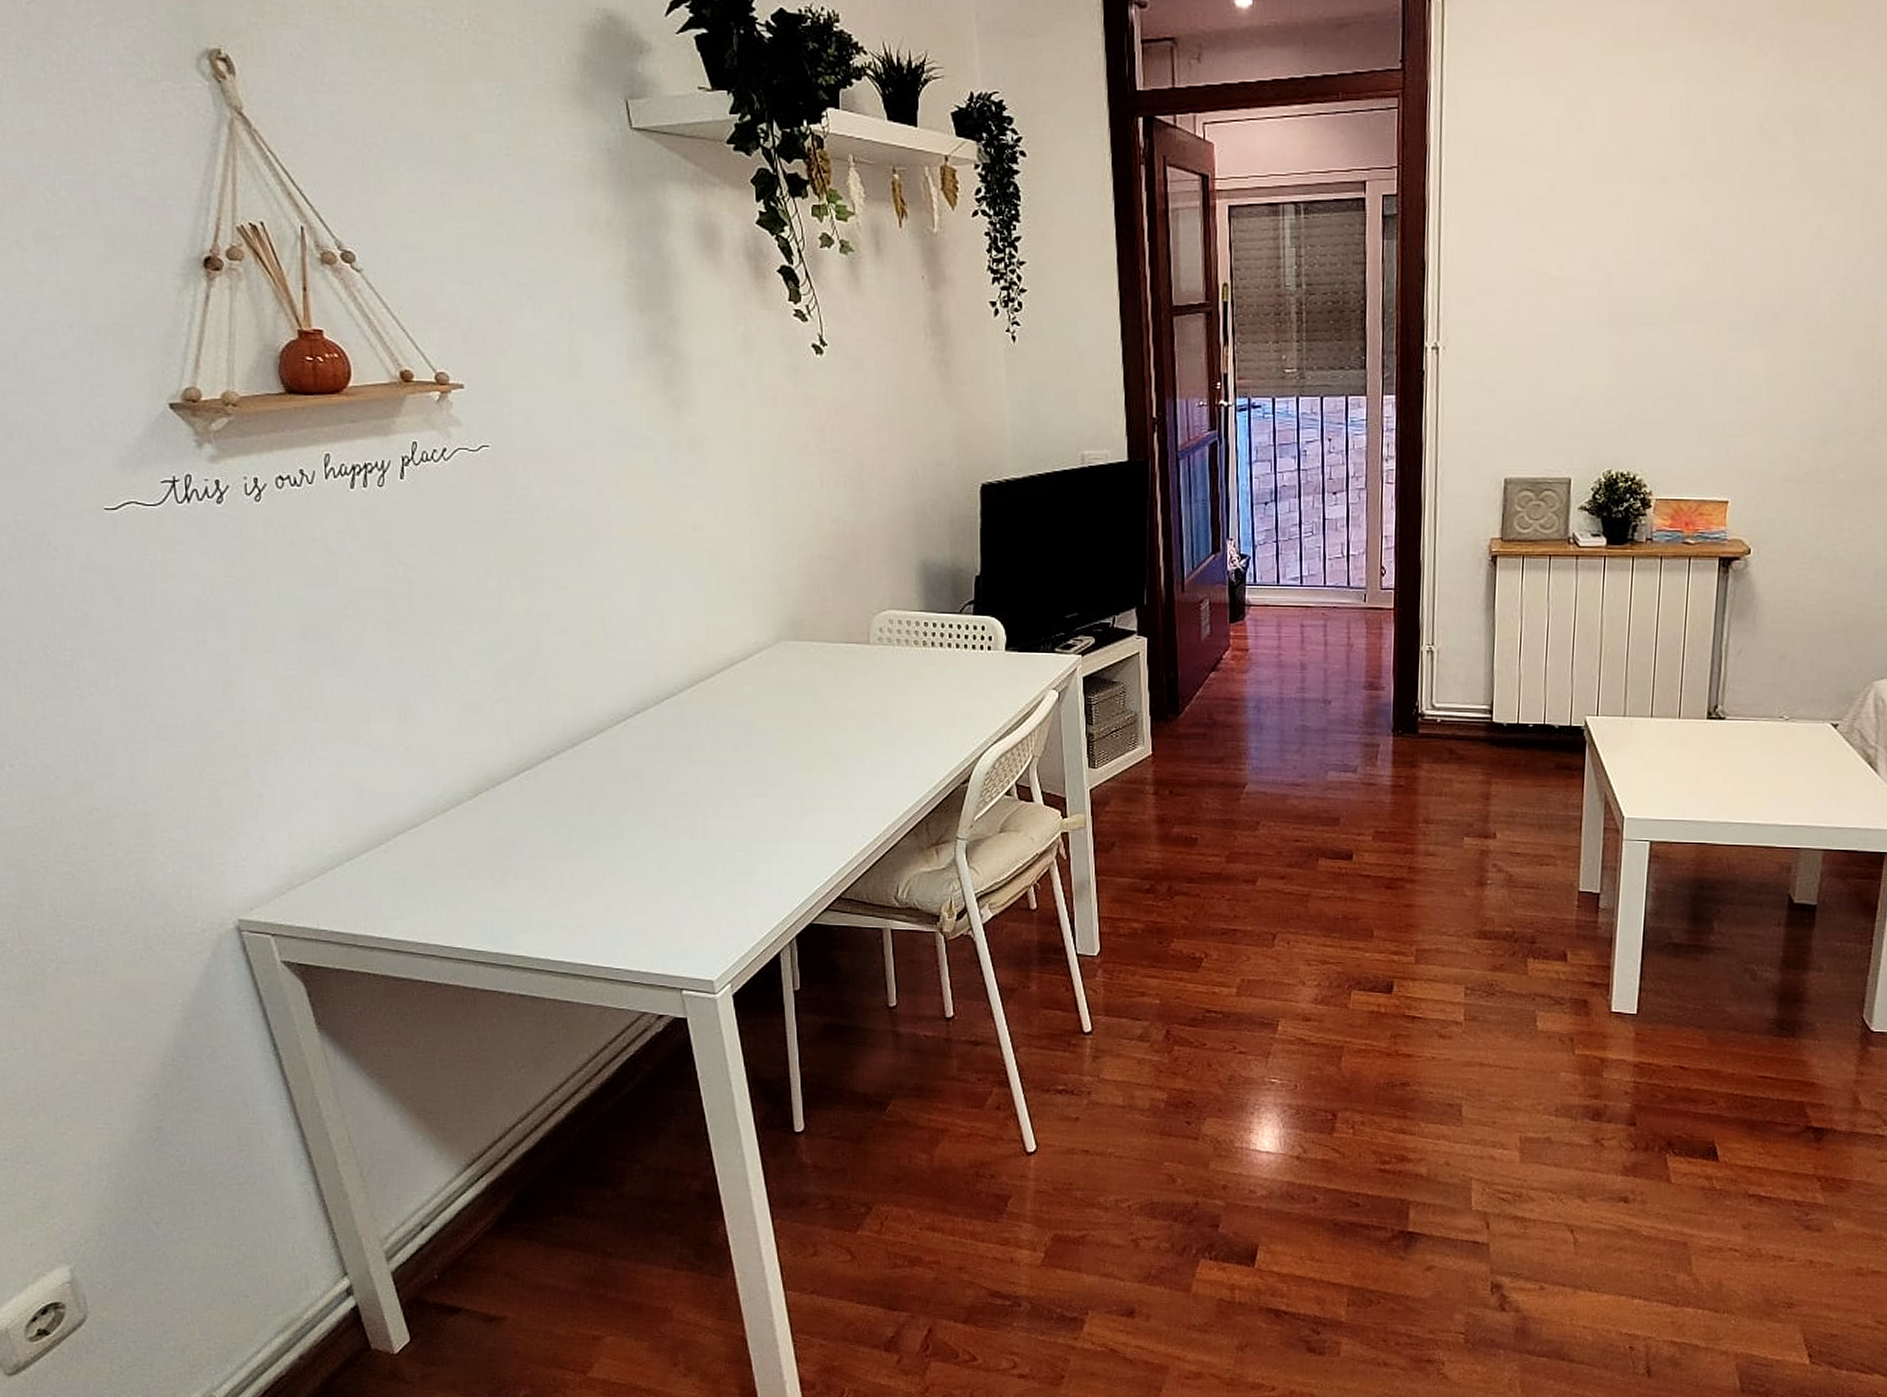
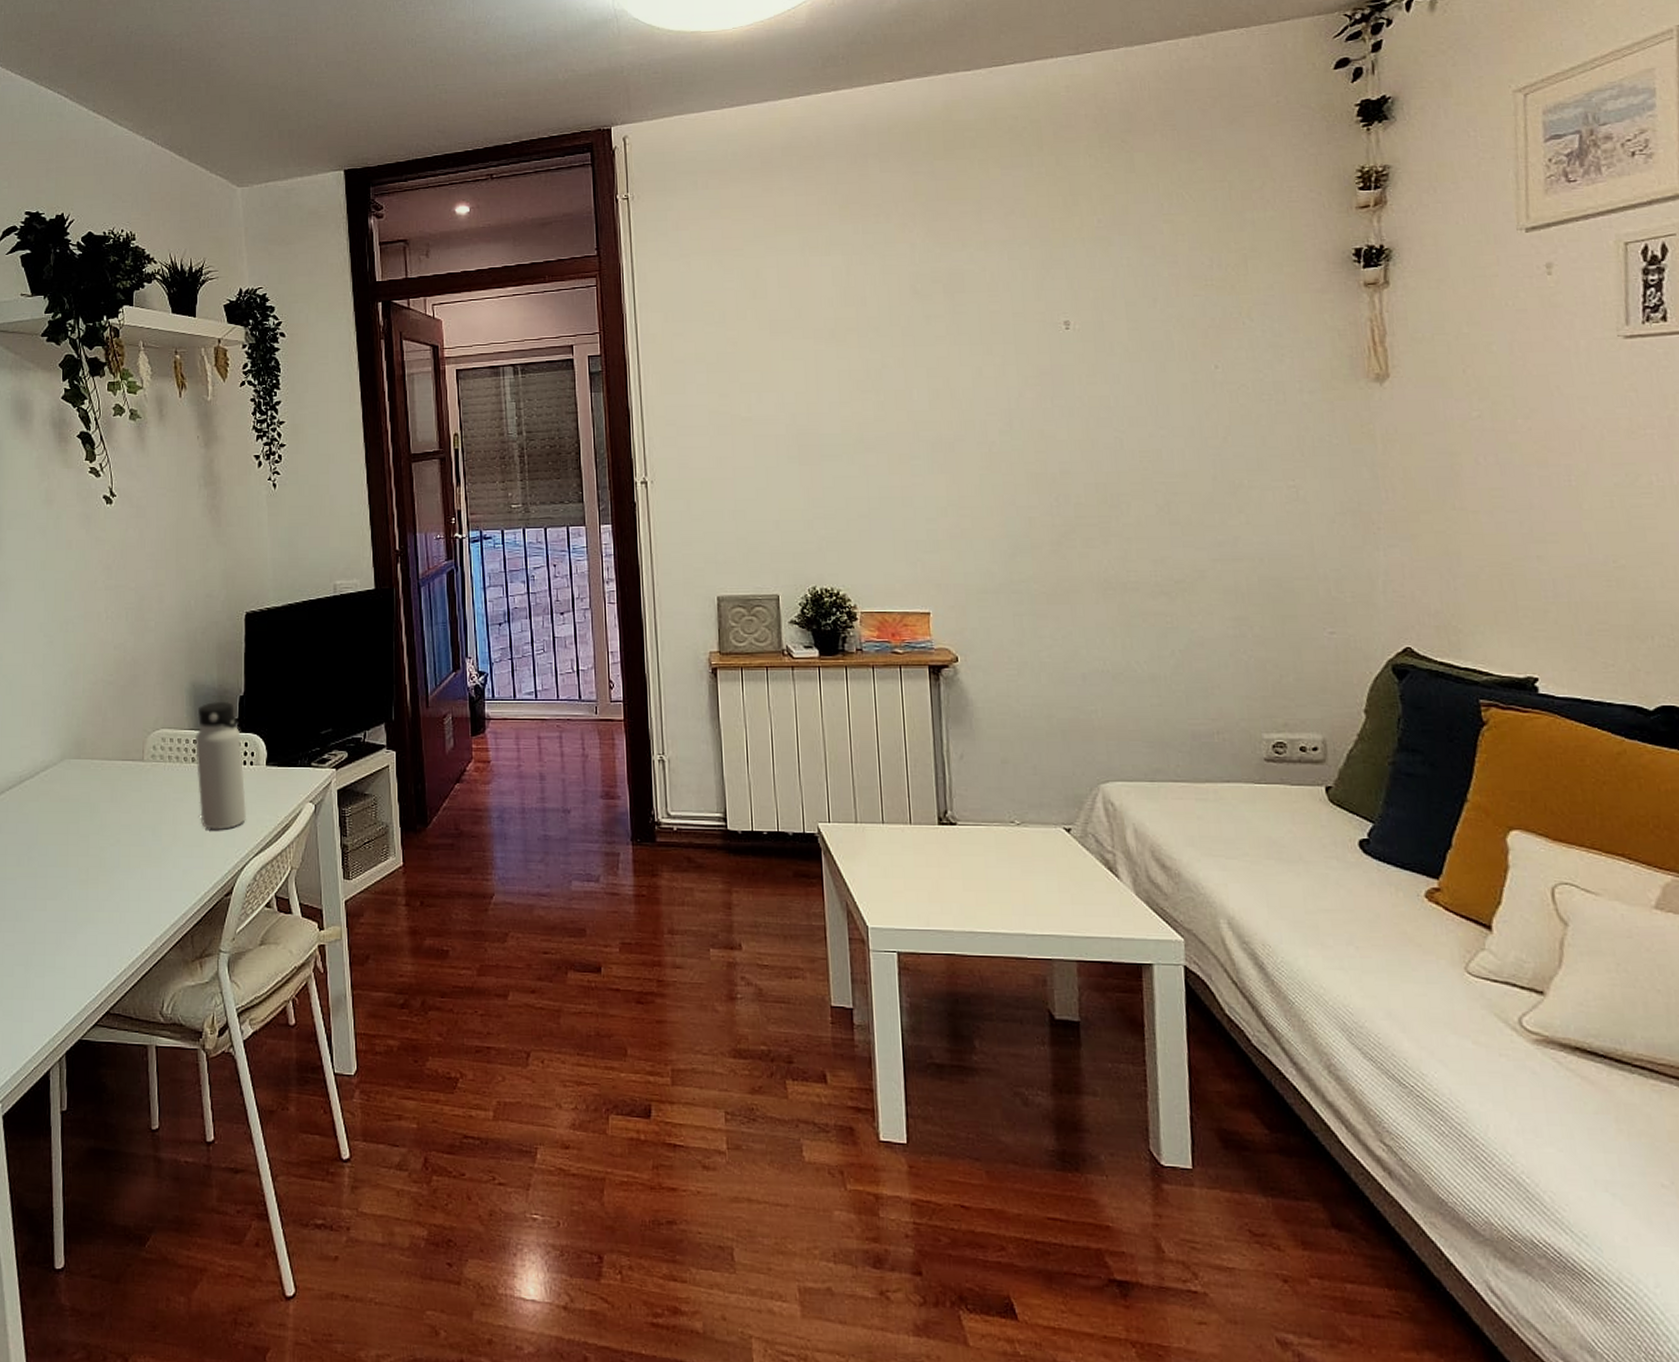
water bottle: none [925,581,984,718] -> present [194,701,246,831]

